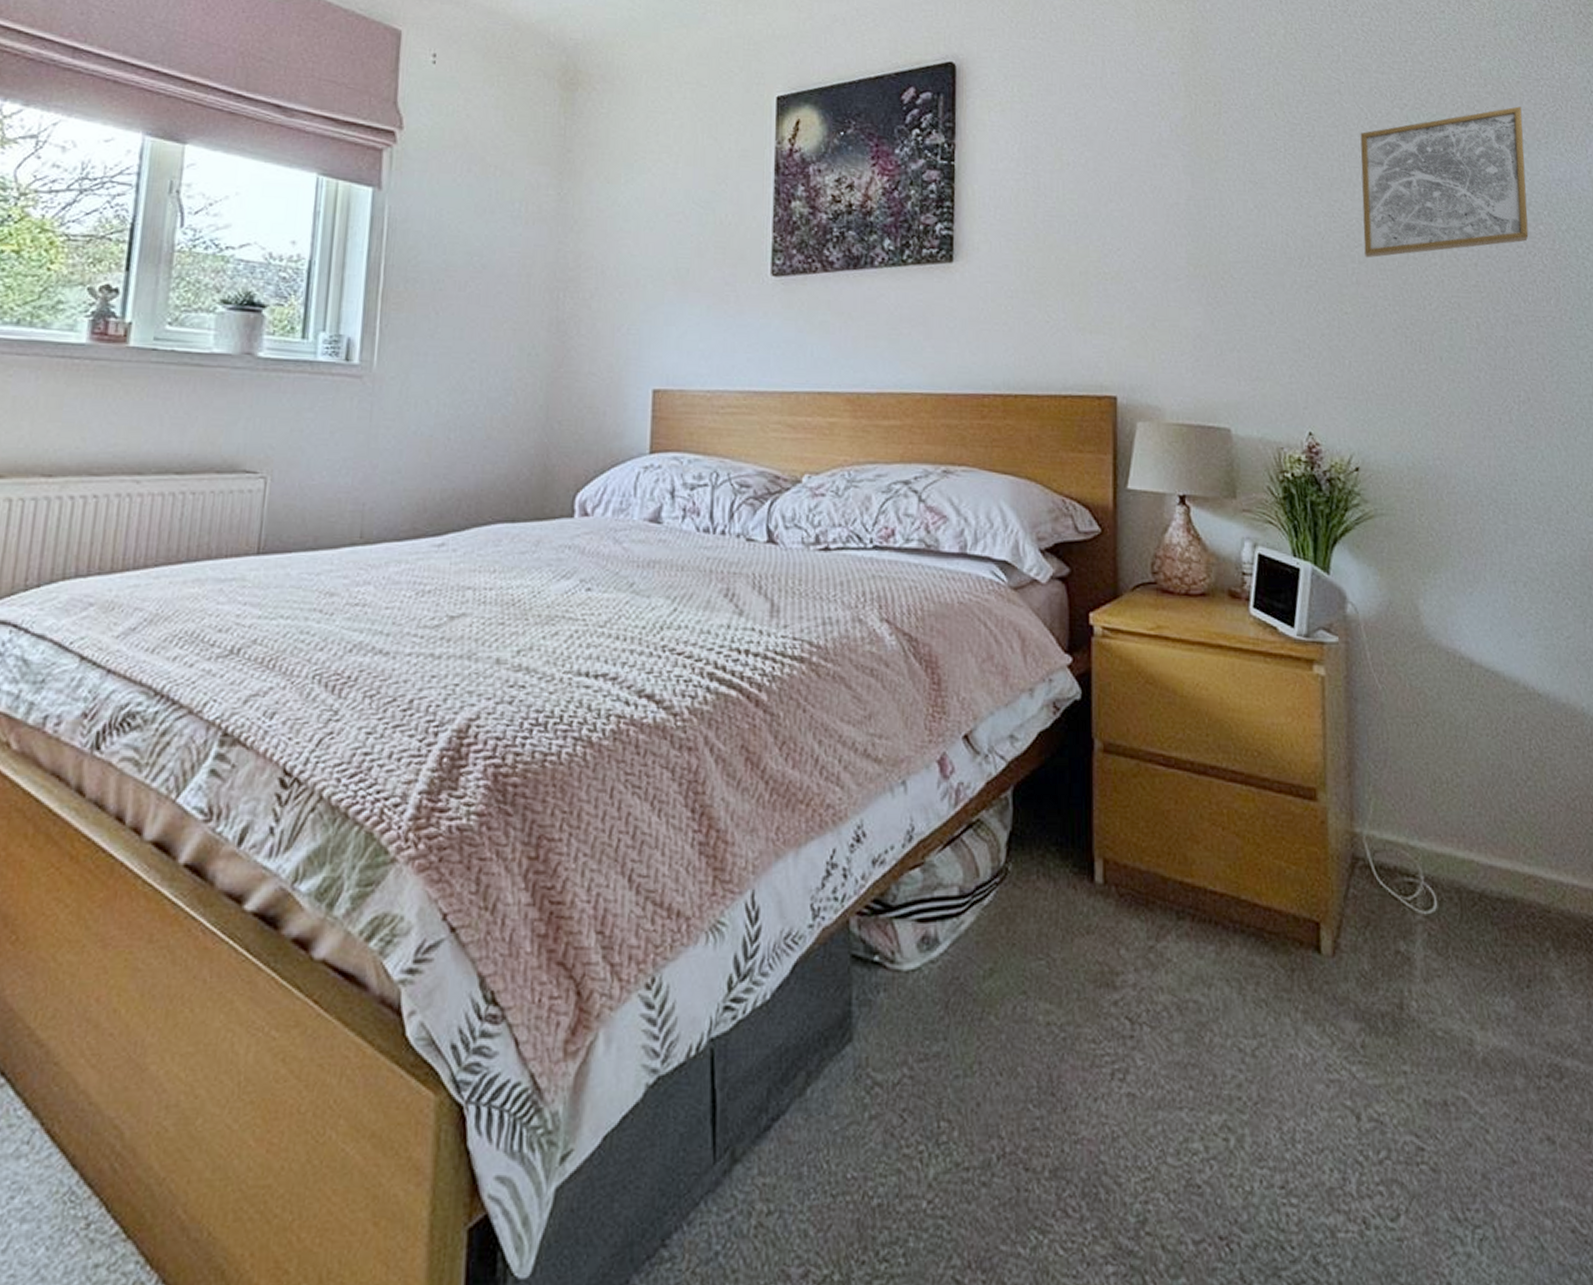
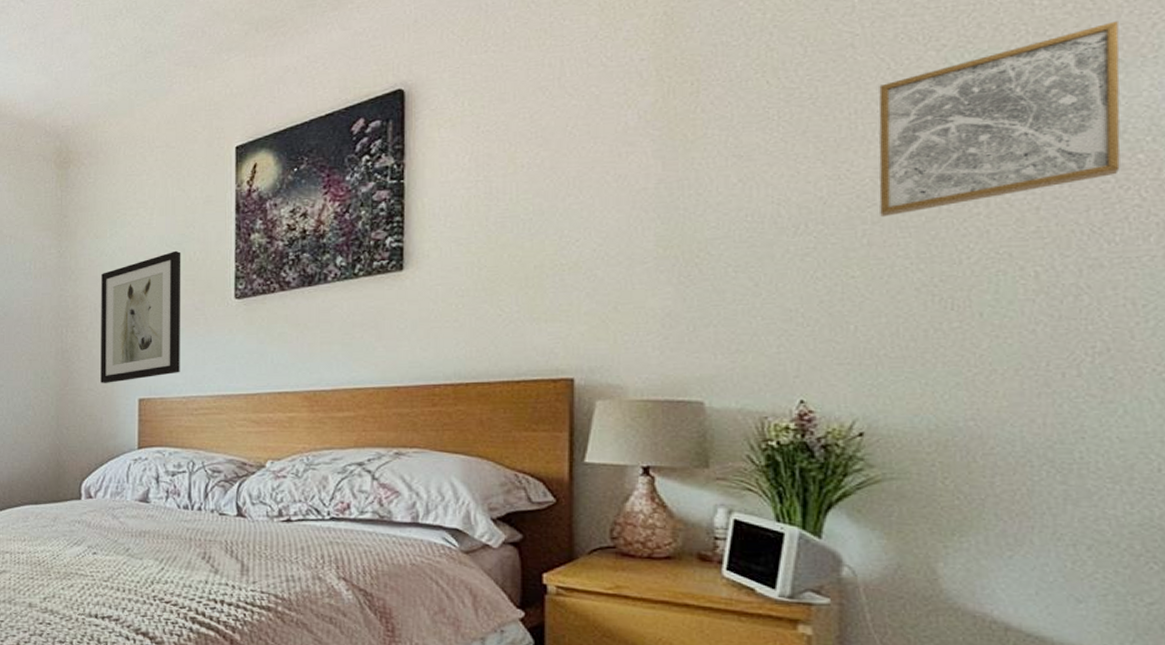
wall art: none [605,210,711,367] -> present [101,250,181,383]

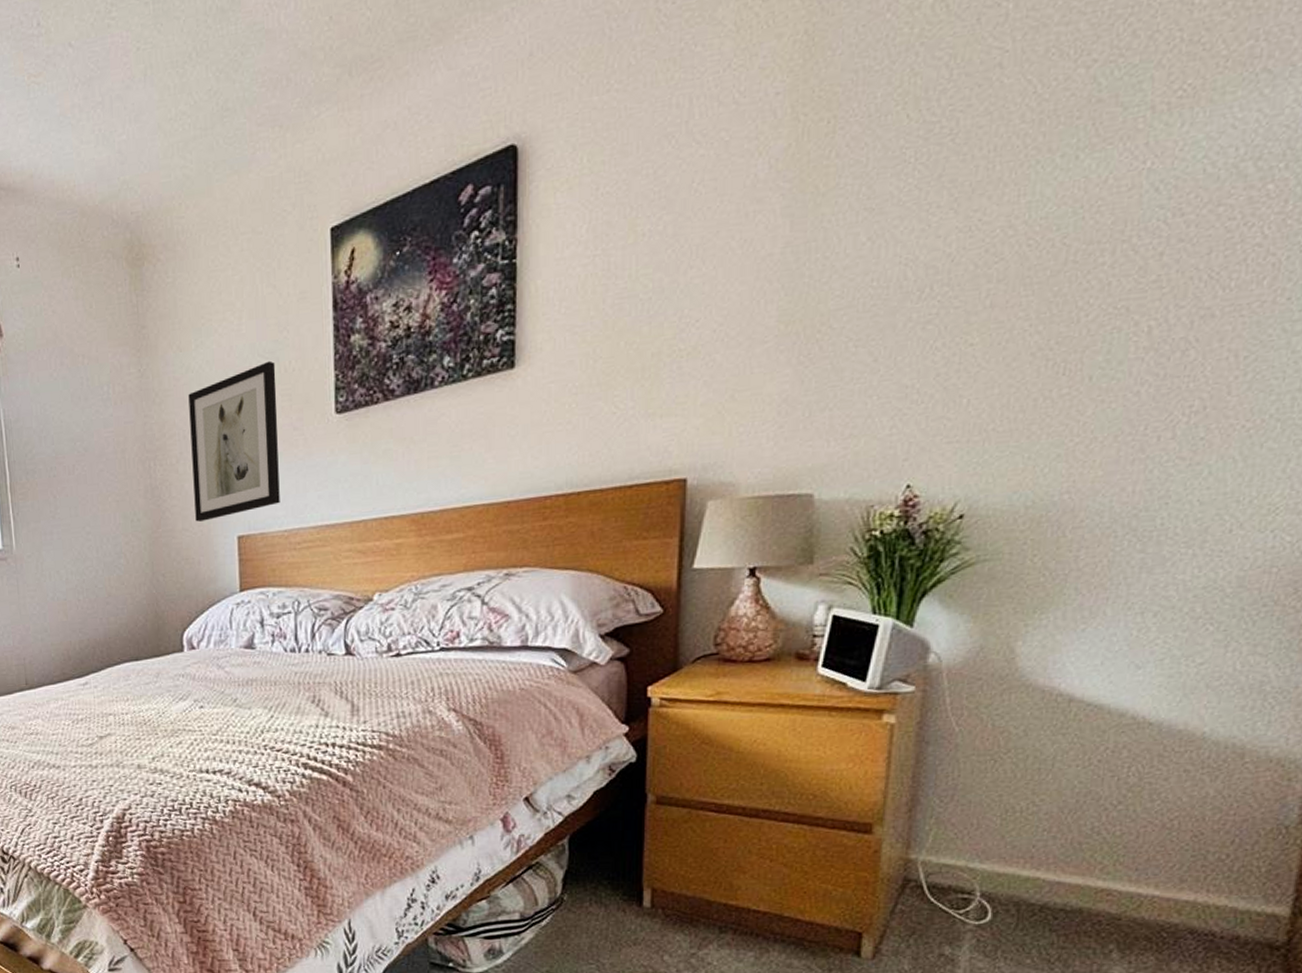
wall art: present [879,21,1121,218] -> none [1006,21,1275,274]

